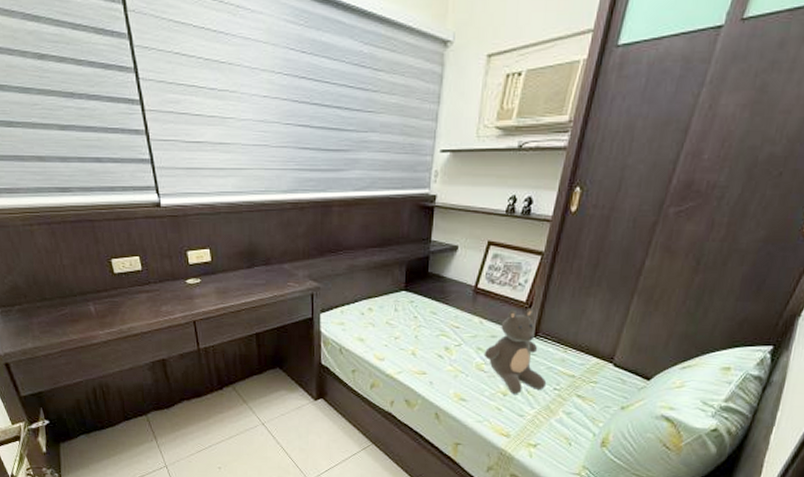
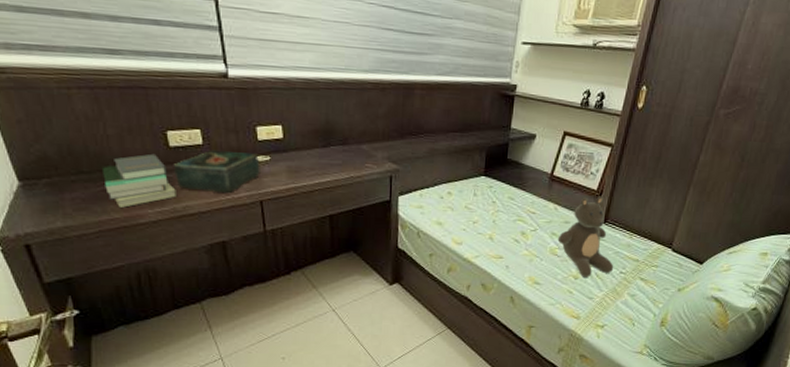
books: none [60,280,123,330] -> present [101,153,178,208]
decorative box: none [119,274,192,314] -> present [174,149,260,193]

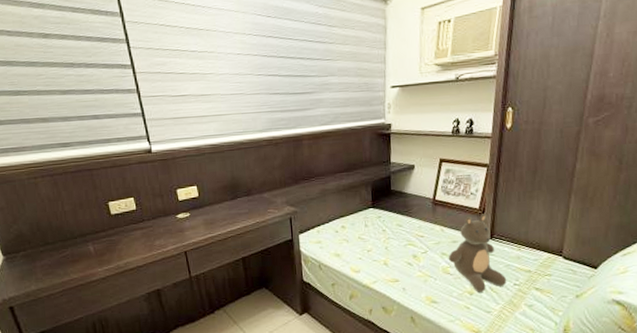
books: present [101,153,178,208] -> none [62,222,120,269]
decorative box: present [174,149,260,193] -> none [116,212,183,249]

